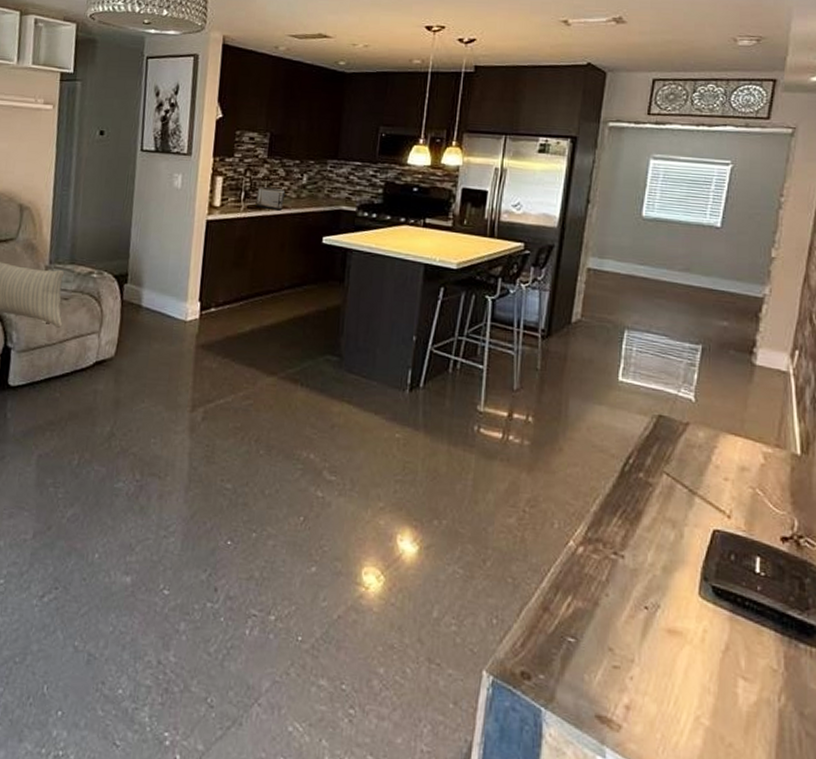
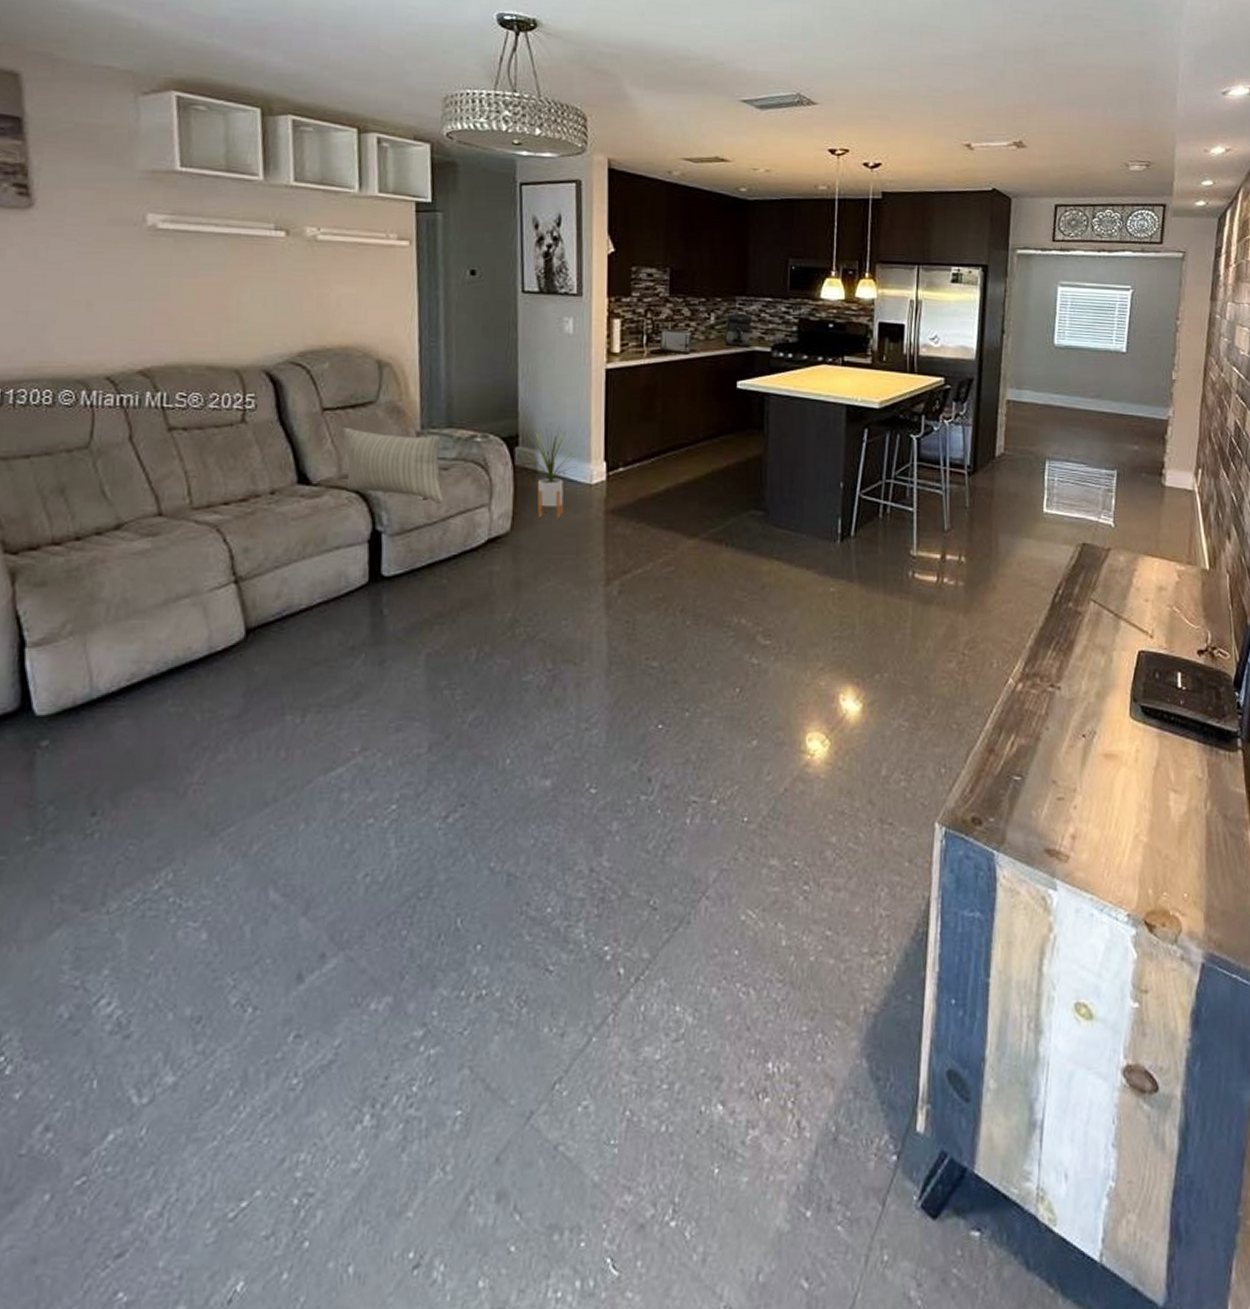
house plant: none [133,265,174,348] -> present [525,423,576,518]
coffee maker: none [314,174,342,207] -> present [725,312,753,348]

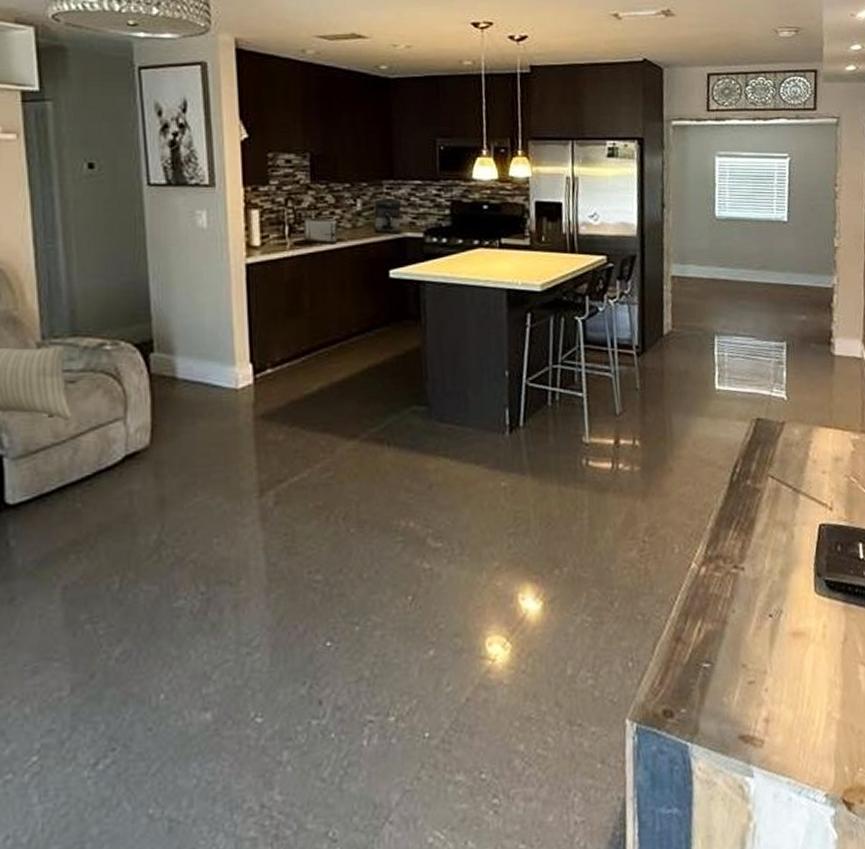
house plant: present [525,423,576,518] -> none [161,325,219,429]

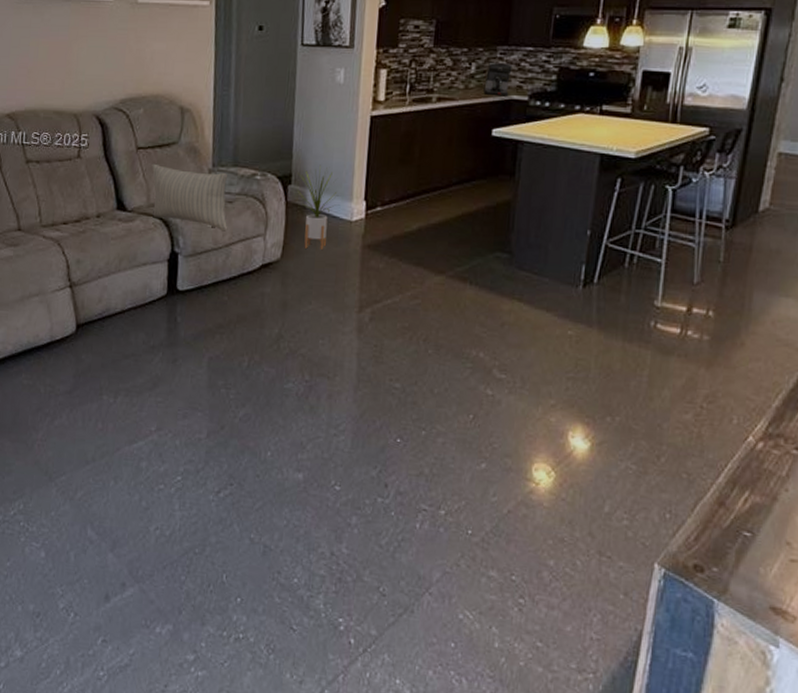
house plant: none [161,325,219,429] -> present [297,164,339,250]
toaster: present [303,217,340,245] -> none [421,78,454,103]

